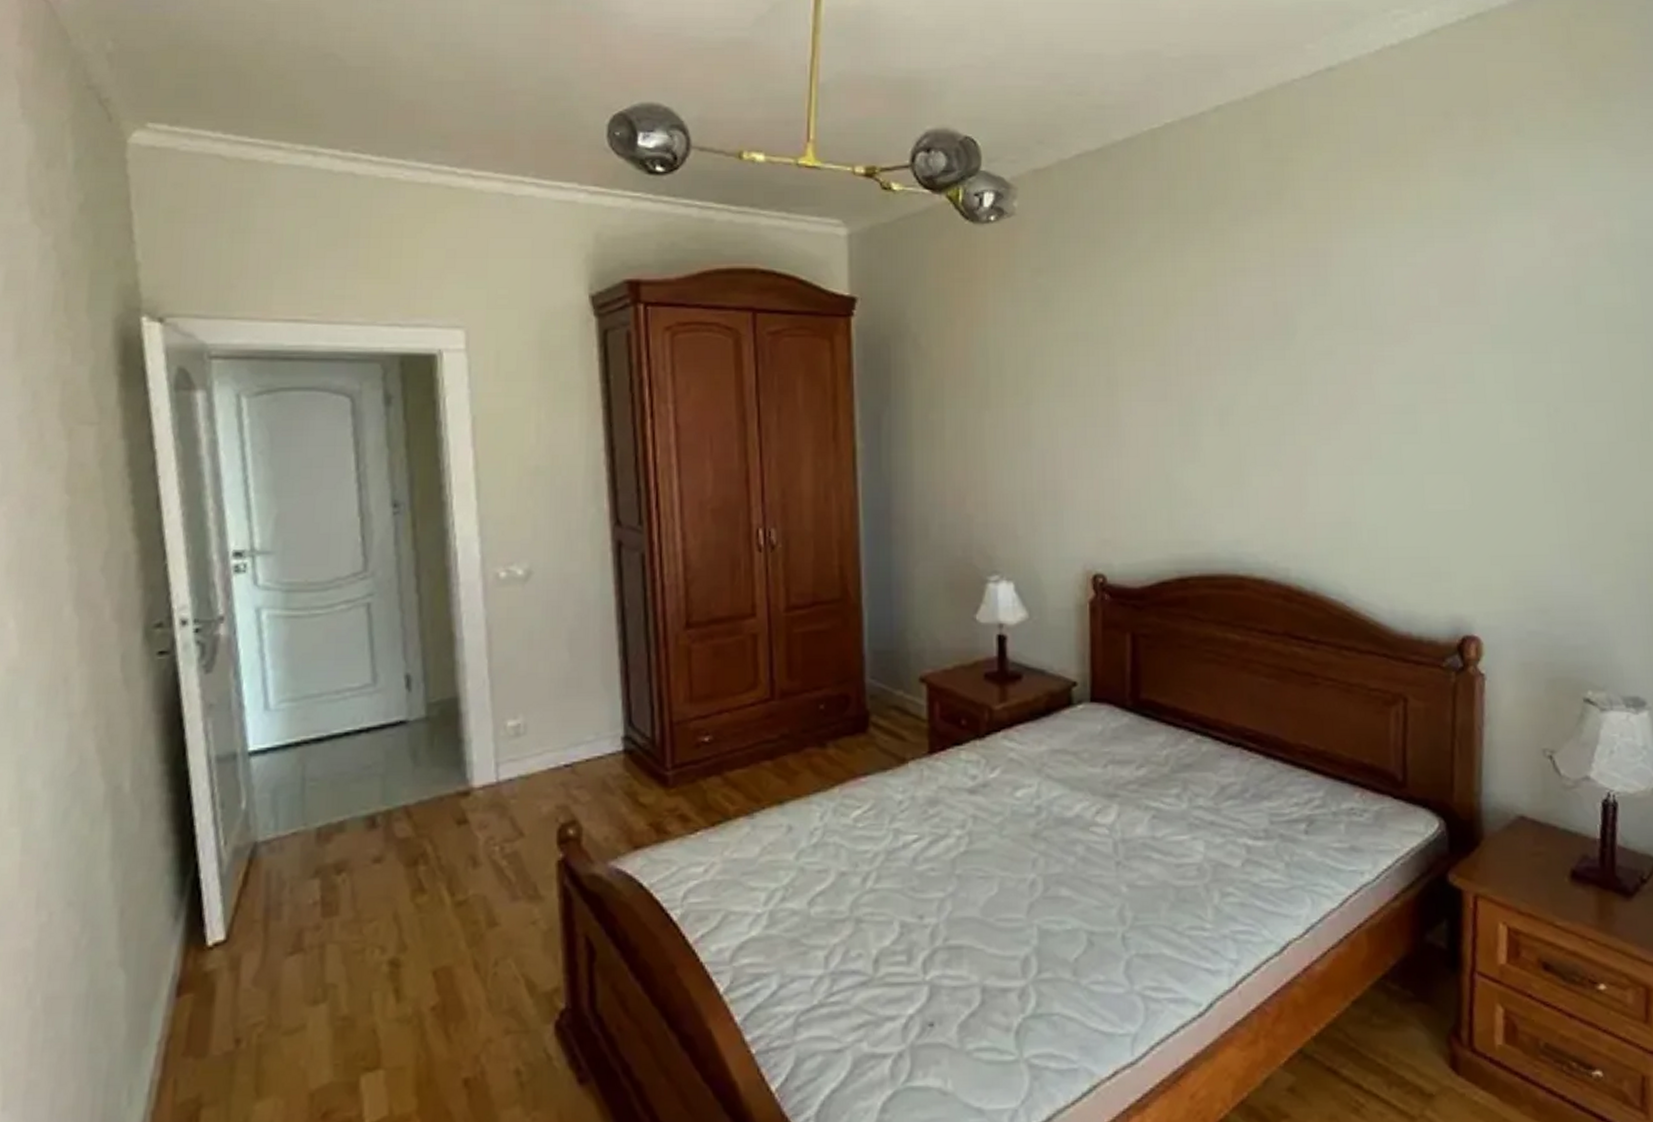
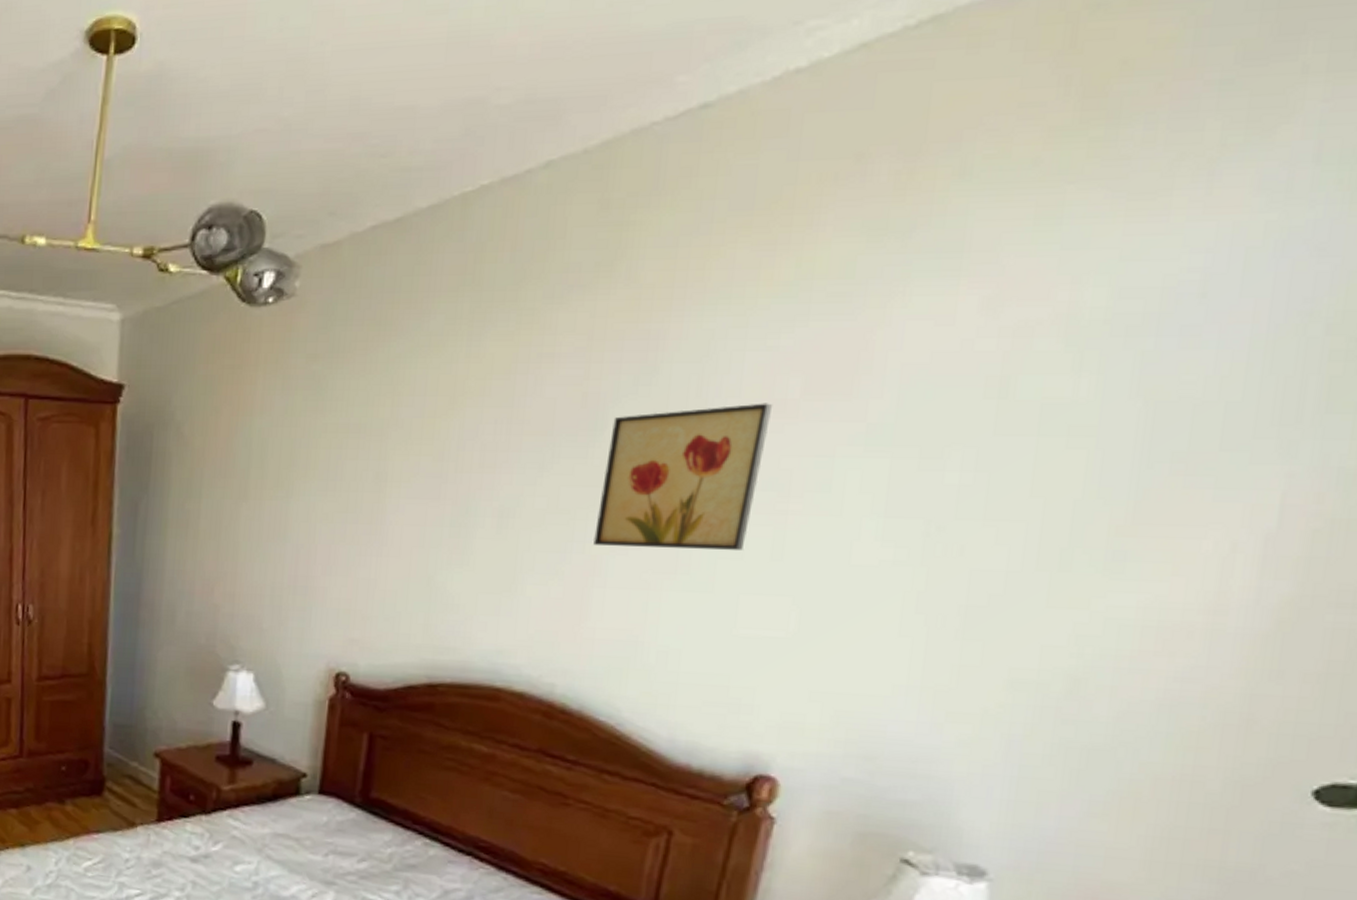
wall art: none [1301,309,1421,437] -> present [593,403,773,550]

